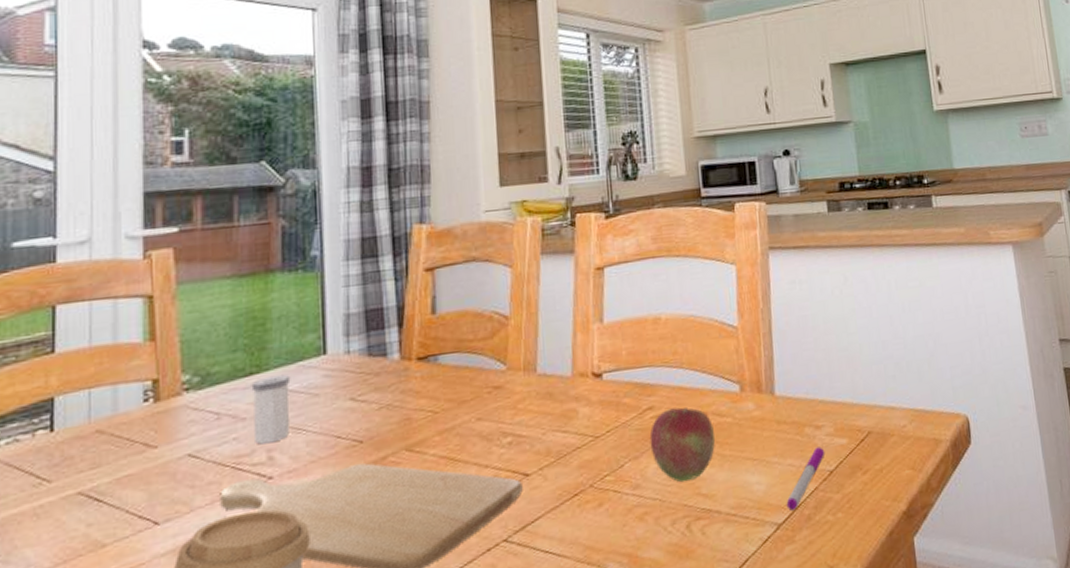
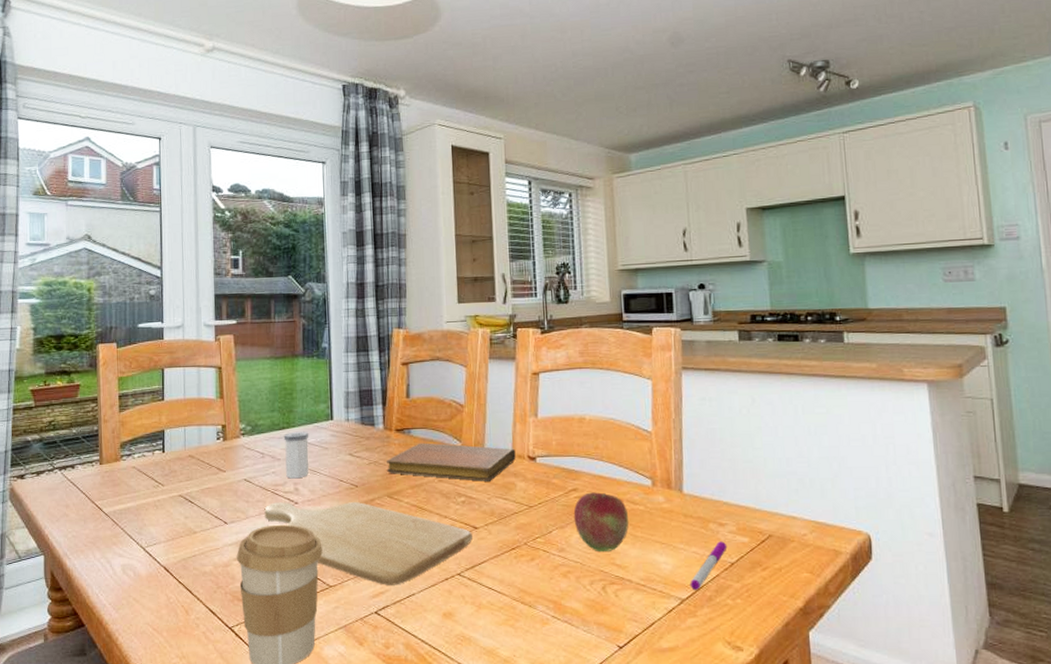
notebook: none [404,365,577,418] -> present [387,443,516,482]

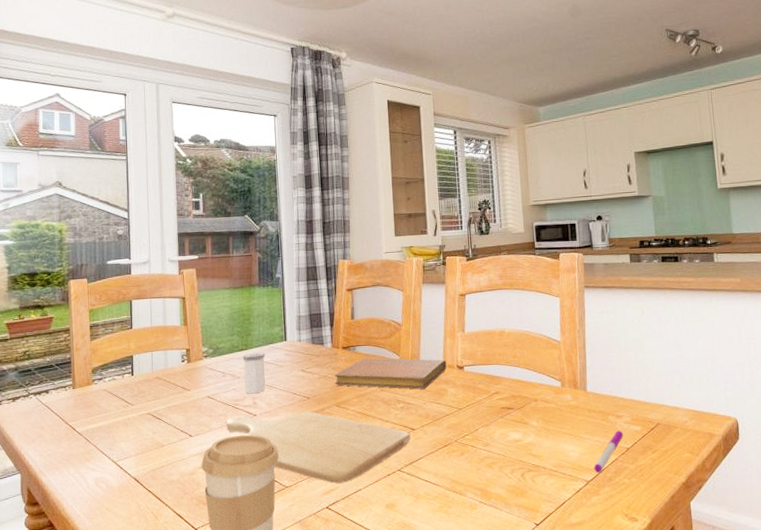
fruit: present [573,492,629,553] -> none [496,394,543,445]

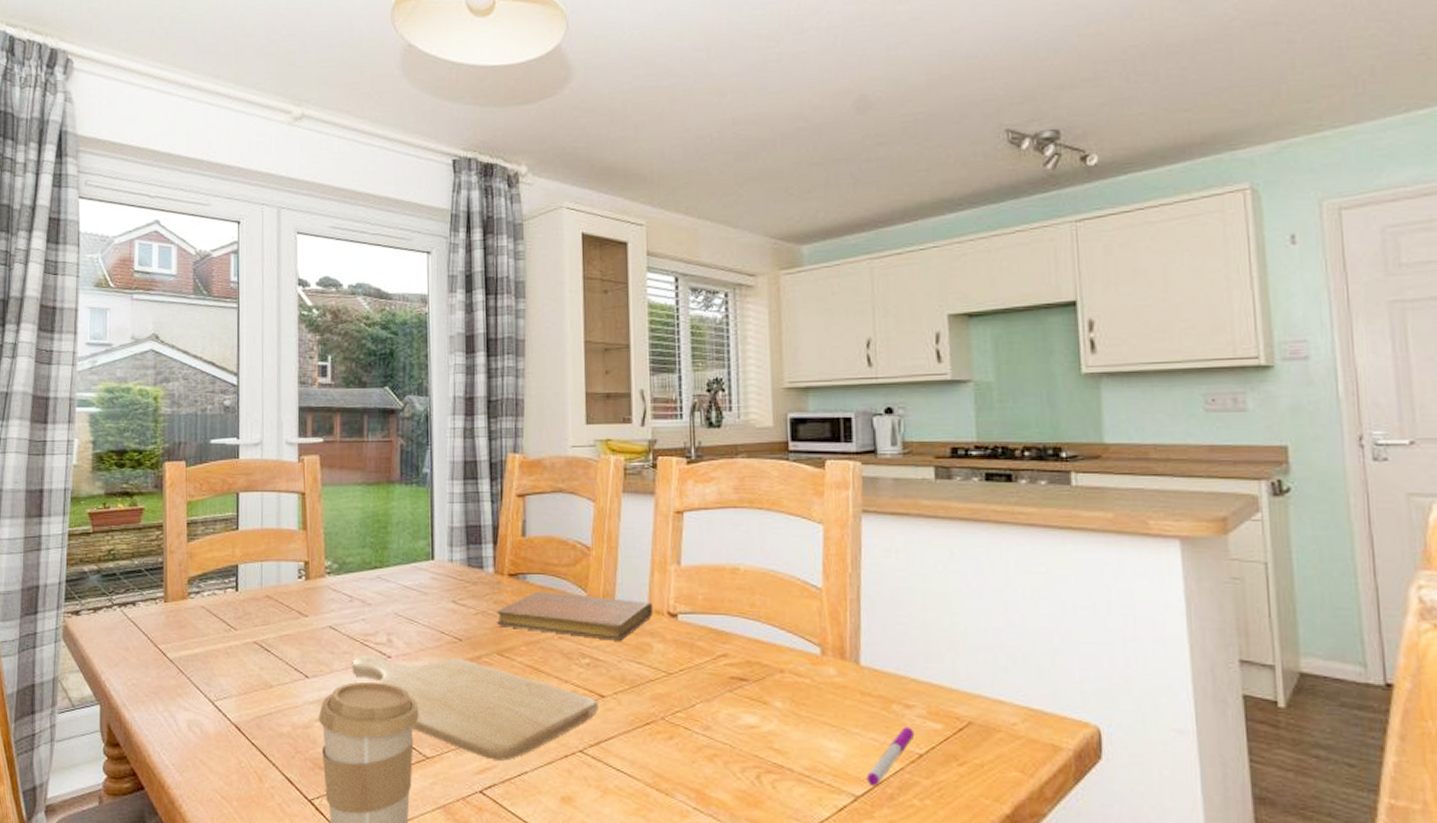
salt shaker: present [242,351,266,394] -> none [376,572,406,628]

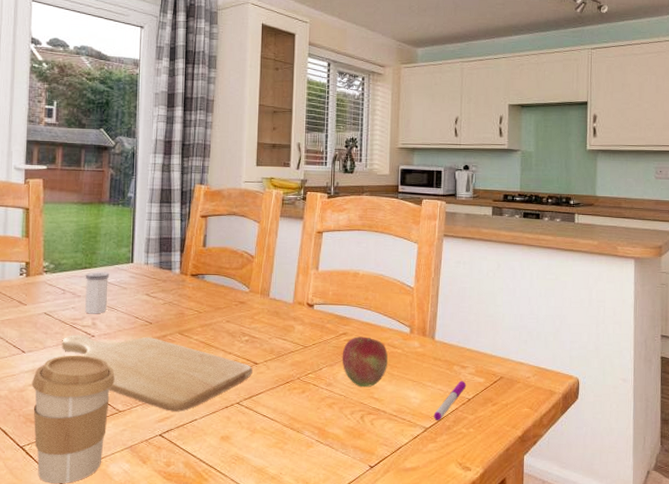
salt shaker: none [376,572,406,628] -> present [85,271,110,314]
notebook: present [497,591,653,641] -> none [180,287,297,324]
fruit: none [722,659,792,734] -> present [342,336,389,388]

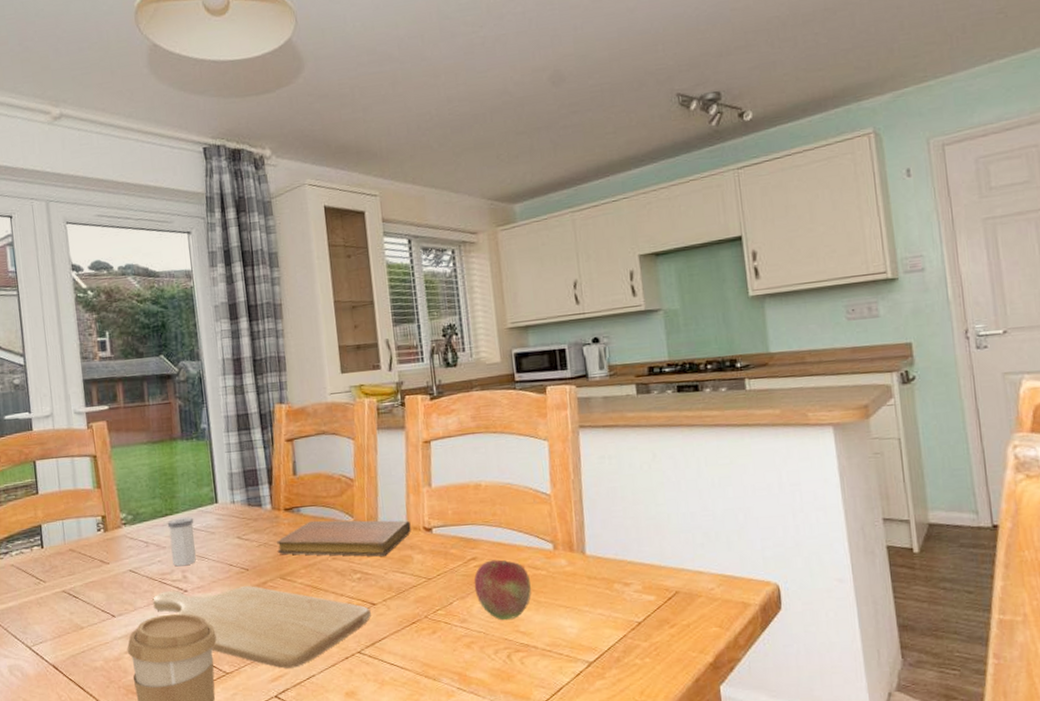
notebook: none [180,287,297,324] -> present [277,520,411,557]
pen: present [433,381,467,420] -> none [596,601,634,652]

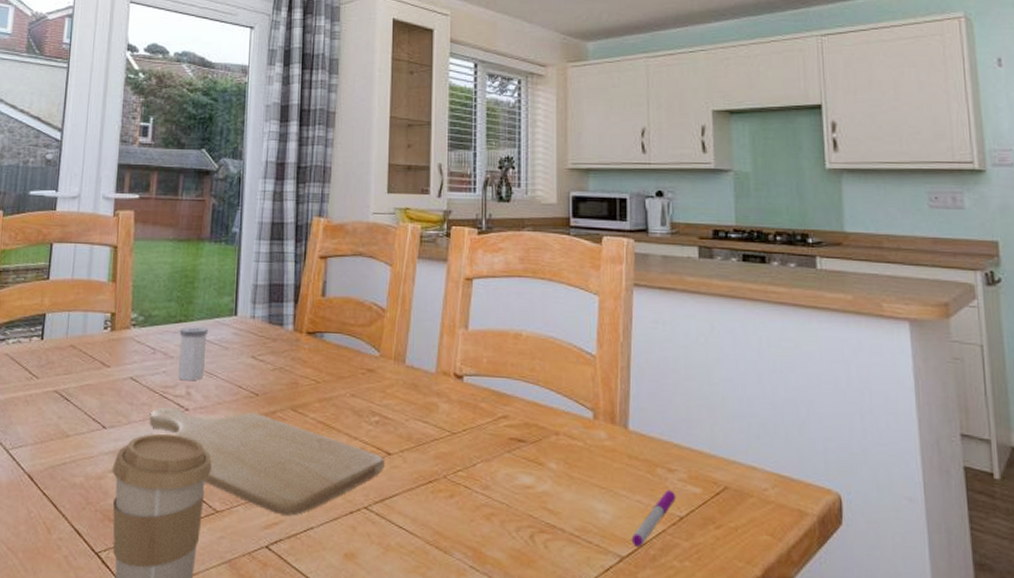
notebook: present [277,520,411,557] -> none [293,349,440,400]
fruit: present [474,559,532,621] -> none [502,421,565,494]
pen: none [596,601,634,652] -> present [631,490,677,547]

